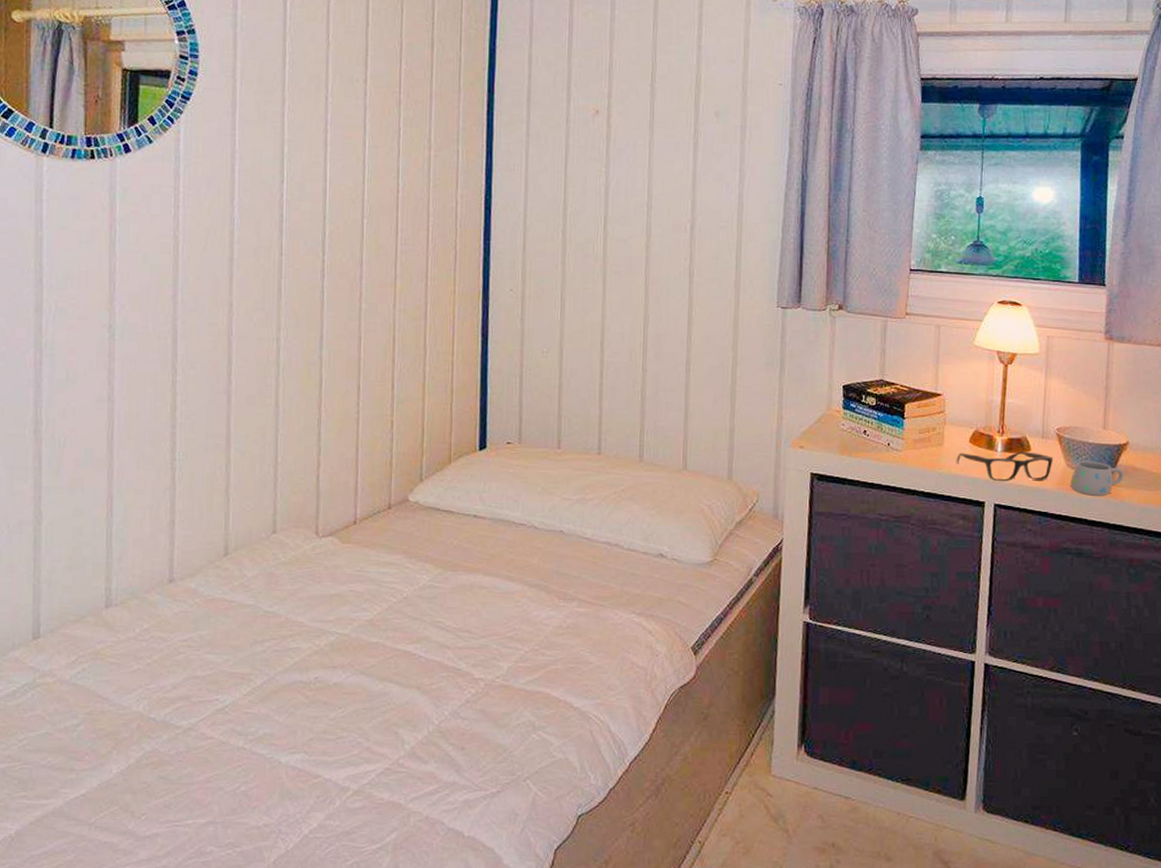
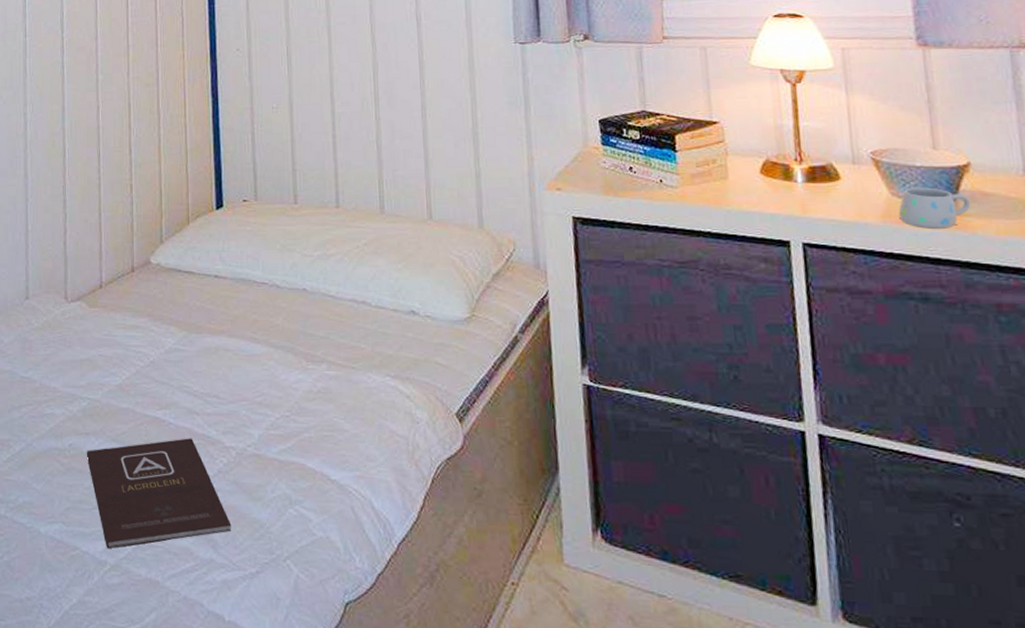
book: none [332,670,476,776] -> present [86,438,232,549]
eyeglasses: present [956,451,1053,482] -> none [746,180,872,217]

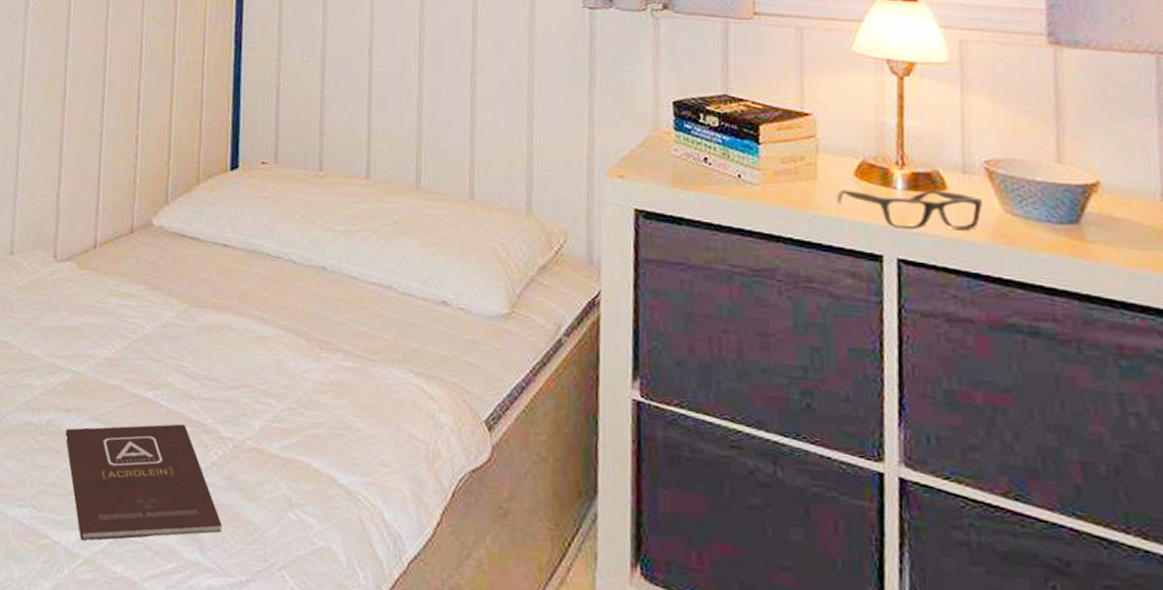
eyeglasses: none [746,180,872,217] -> present [837,189,982,231]
mug: present [898,187,971,230] -> none [1012,205,1097,256]

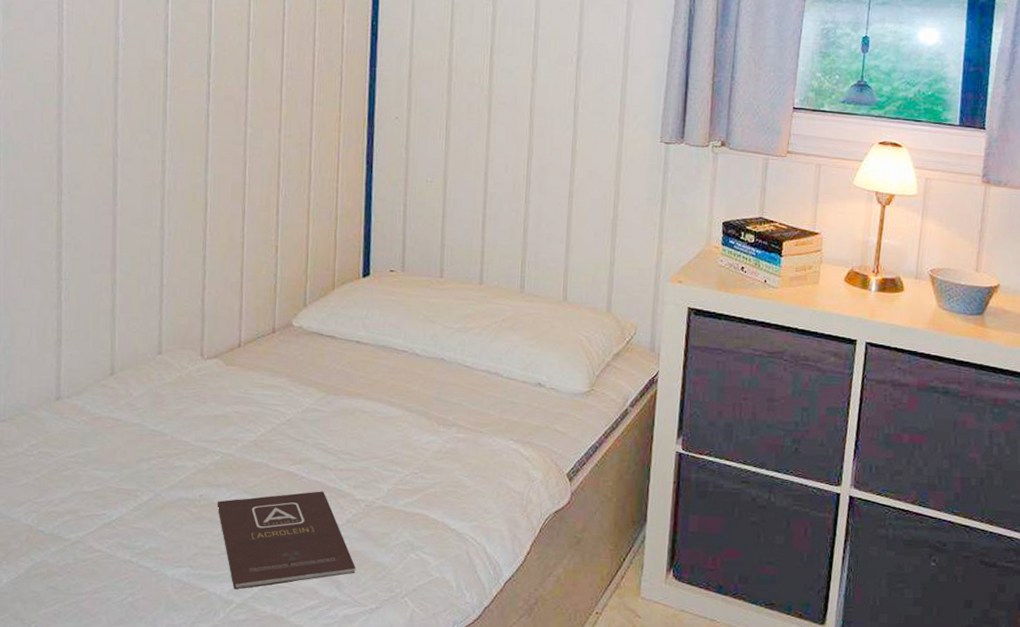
eyeglasses: present [837,189,982,231] -> none [830,291,925,321]

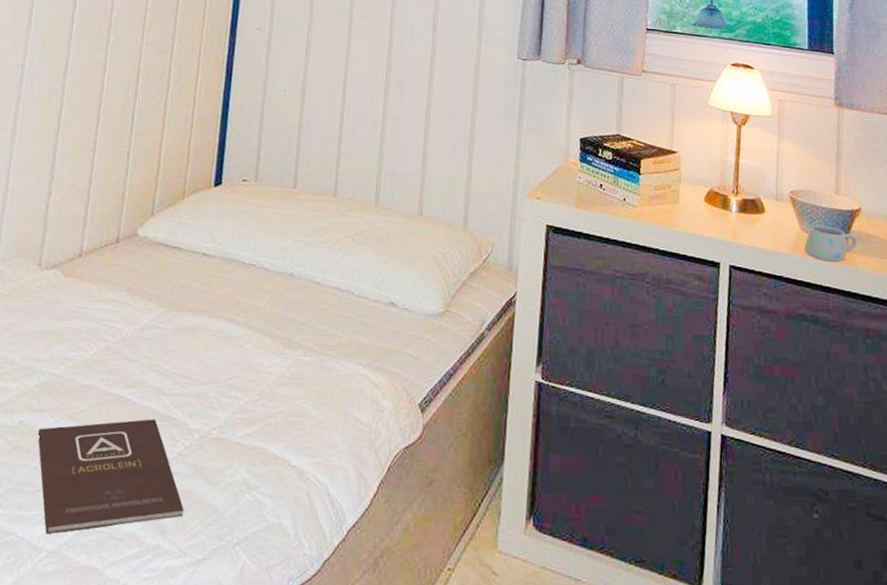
mug: none [940,302,994,338] -> present [804,225,858,263]

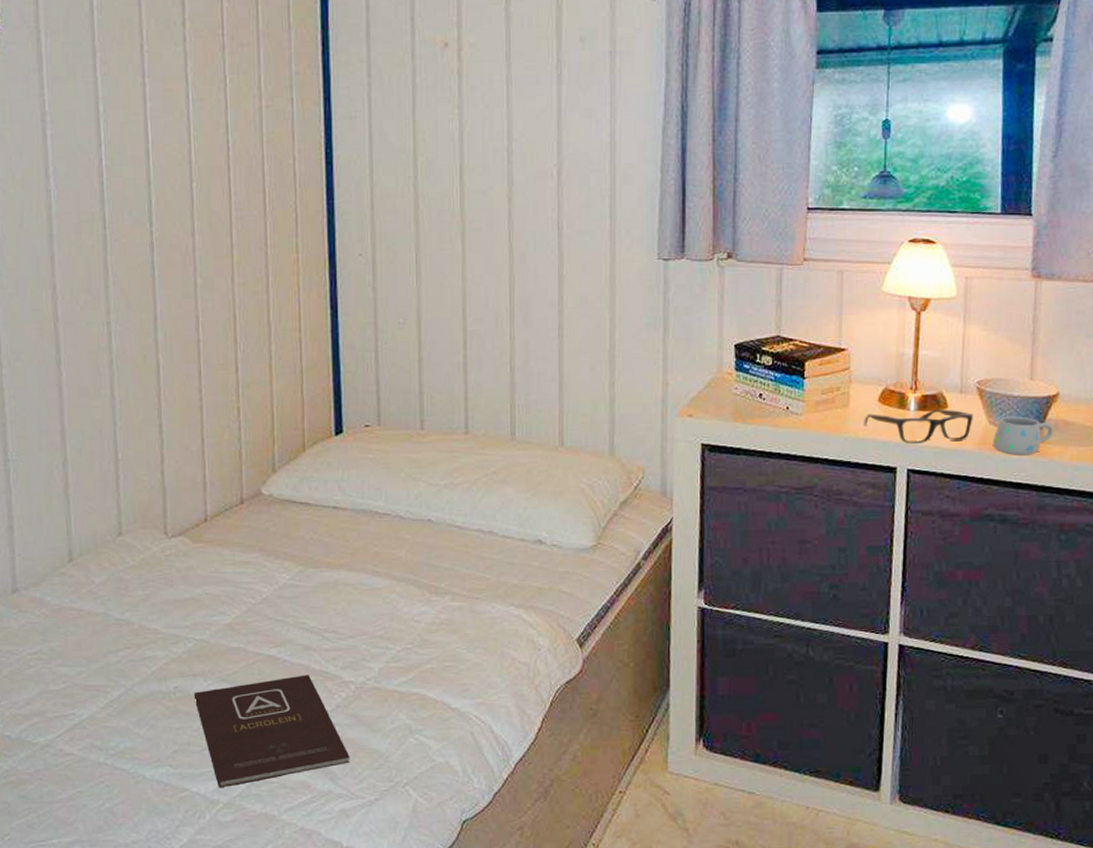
eyeglasses: none [691,211,787,244] -> present [863,409,973,445]

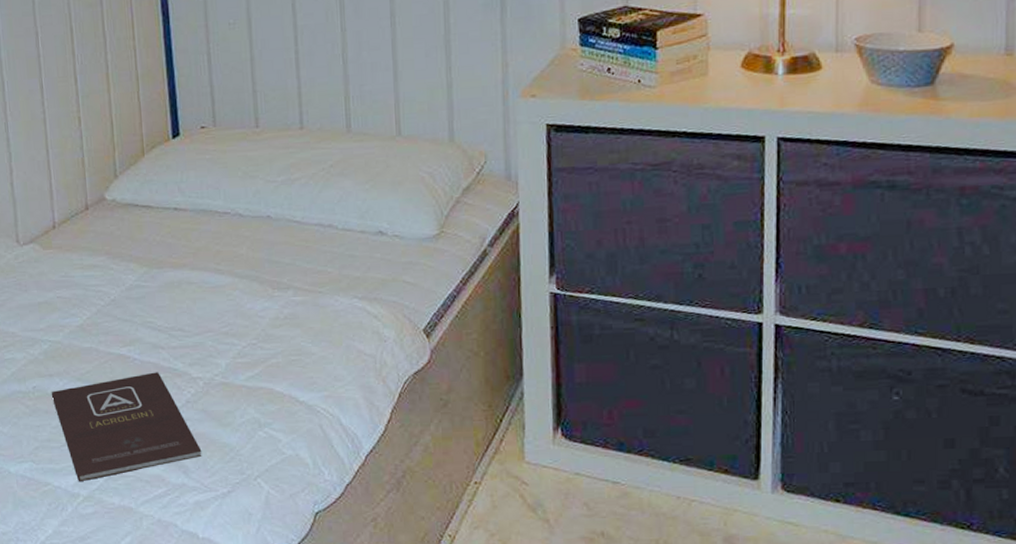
eyeglasses: present [863,409,973,445] -> none [725,70,852,111]
mug: present [992,416,1054,457] -> none [876,72,949,117]

